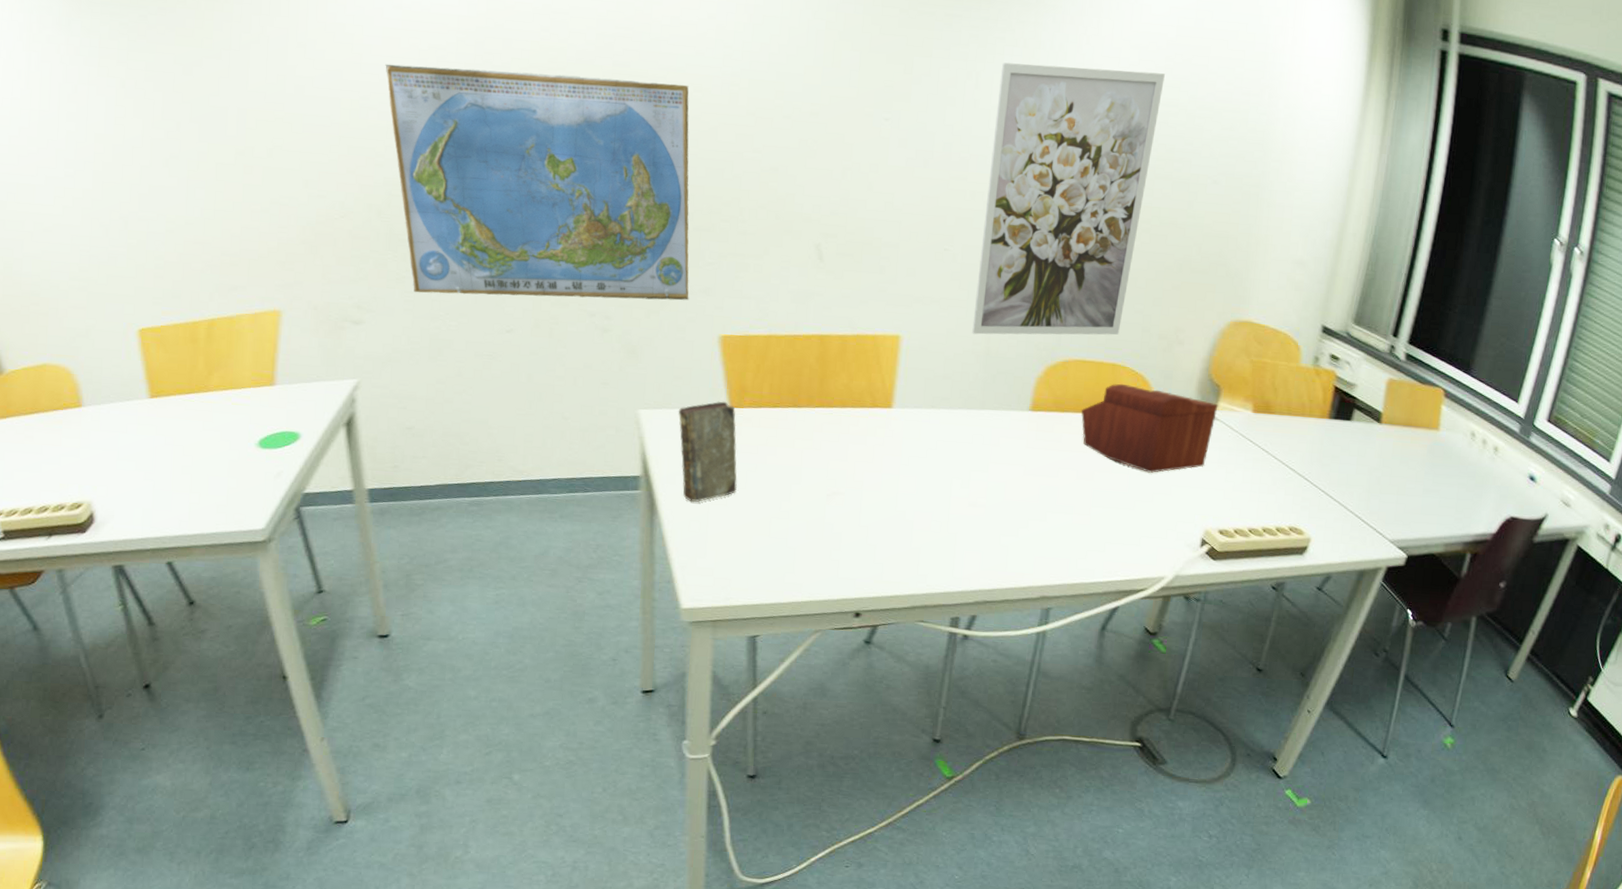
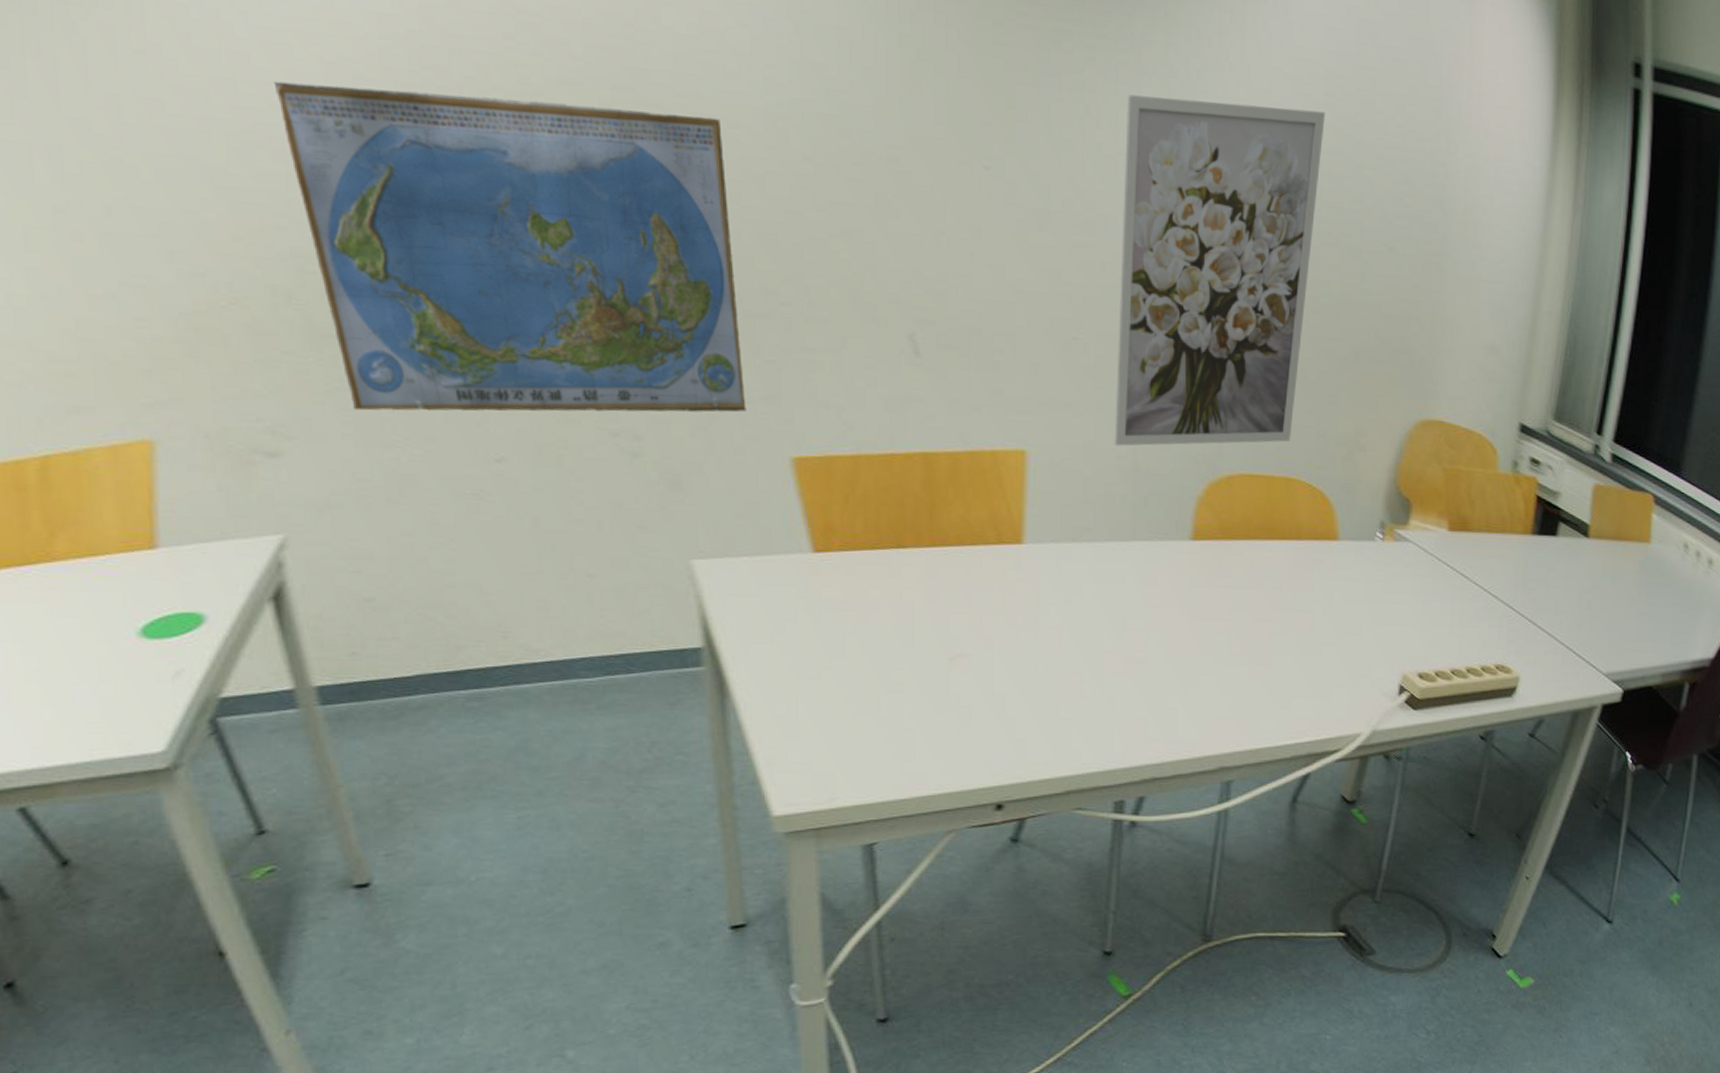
book: present [678,401,737,503] -> none [745,544,832,679]
sewing box: present [1081,383,1218,473] -> none [1252,501,1409,609]

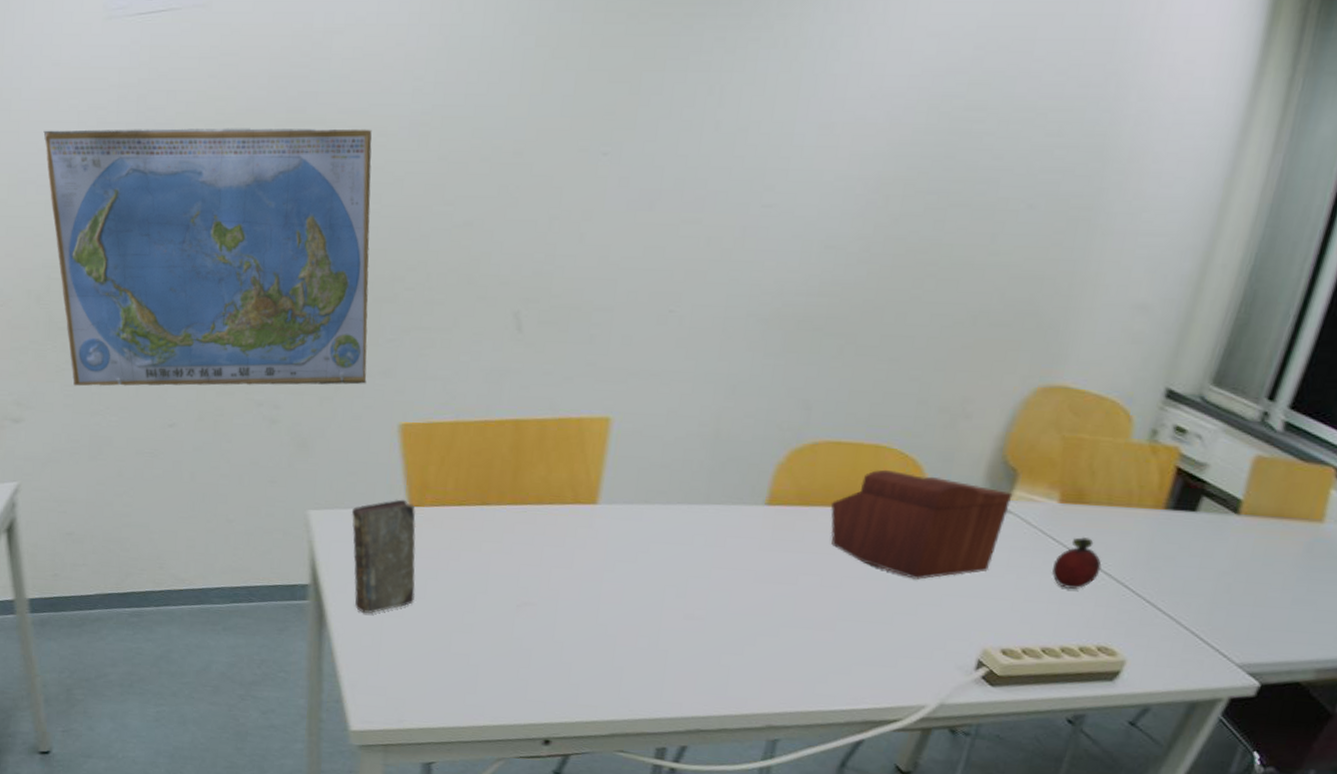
book: none [745,544,832,679] -> present [351,499,416,614]
wall art: present [1114,94,1325,446] -> none [698,67,972,414]
sewing box: none [1252,501,1409,609] -> present [830,469,1013,579]
fruit: none [1450,562,1490,612] -> present [1051,536,1102,589]

